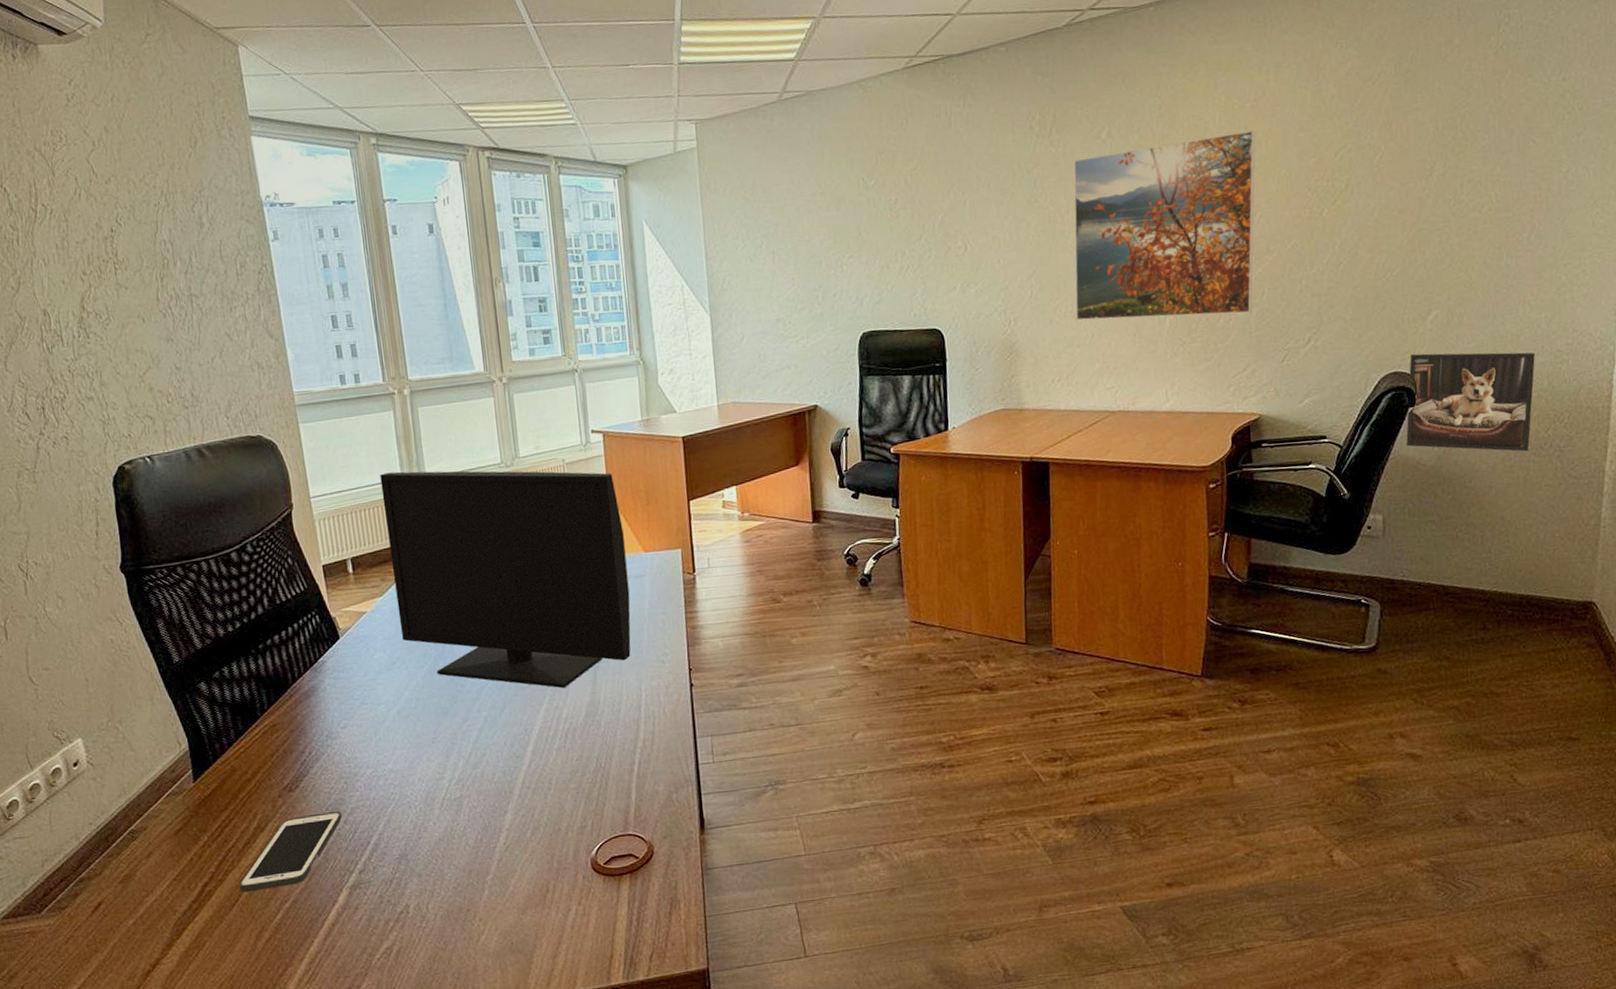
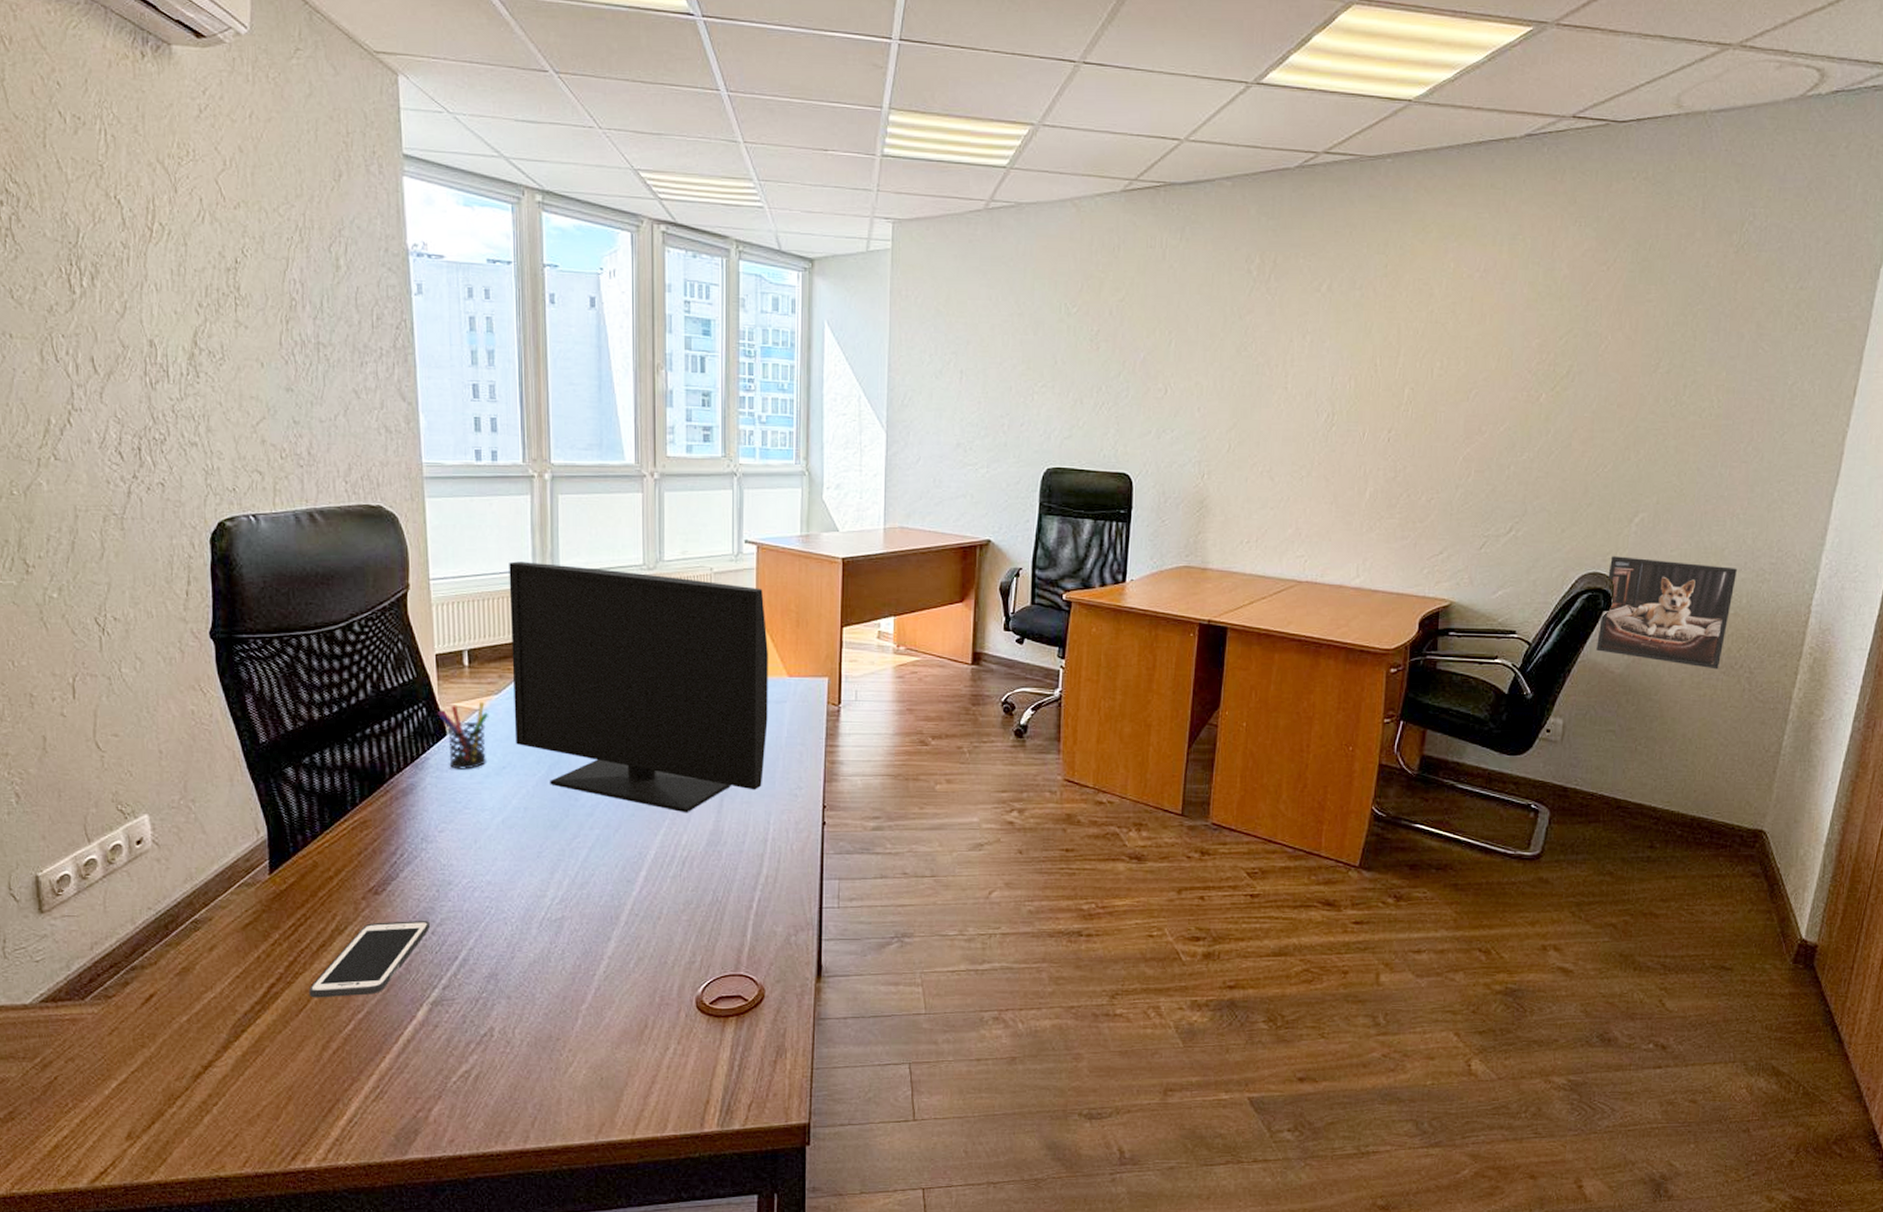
pen holder: none [329,604,378,669] -> present [437,701,488,770]
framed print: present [1073,130,1256,321] -> none [1273,302,1481,494]

